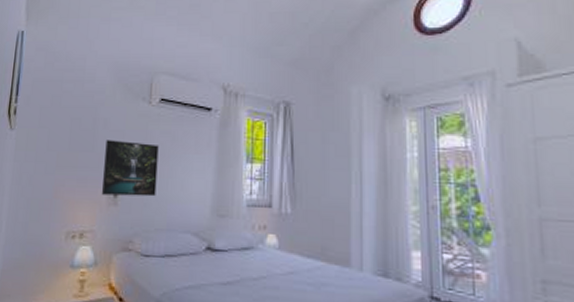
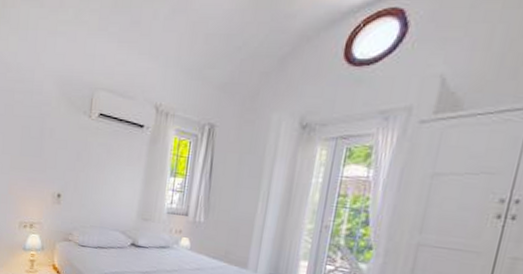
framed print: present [102,140,159,197] -> none [48,147,96,200]

